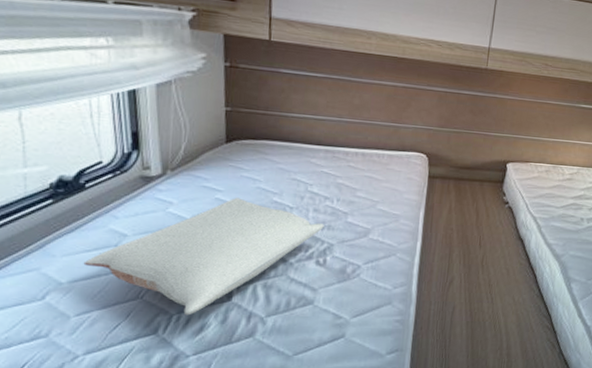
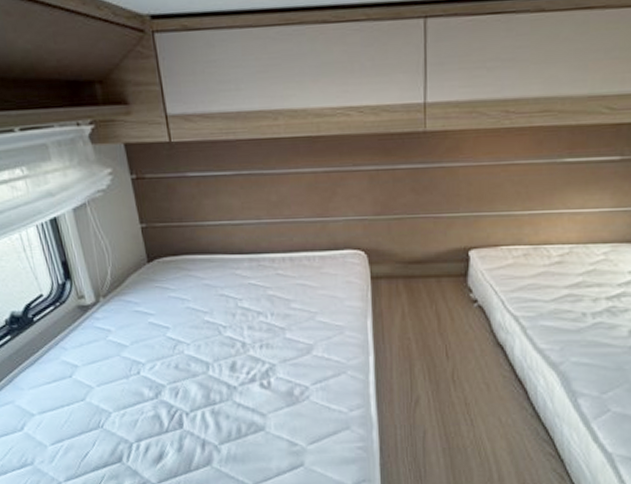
pillow: present [83,197,324,316] -> none [47,320,262,444]

